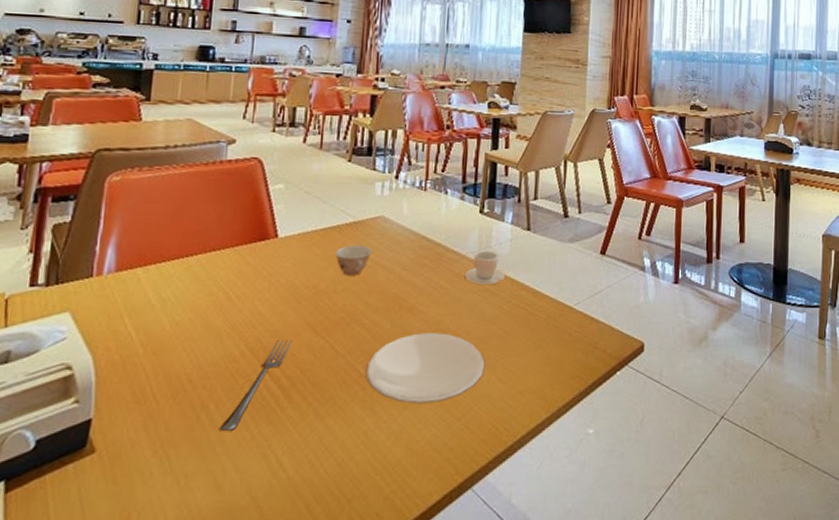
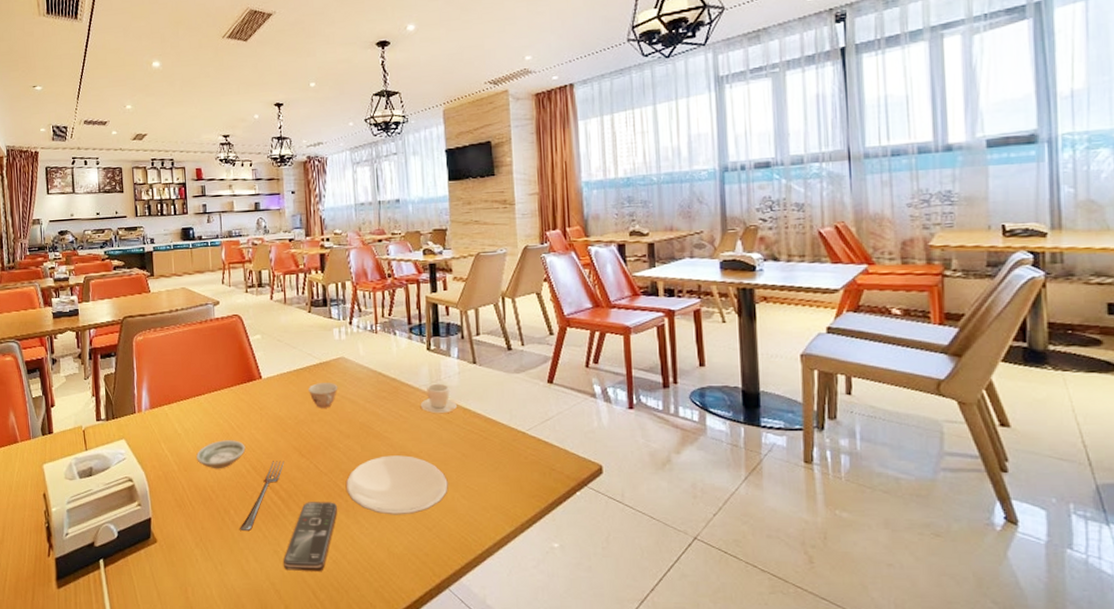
saucer: none [173,314,244,352] -> present [196,440,246,469]
mobile phone: none [271,390,353,480] -> present [283,502,338,571]

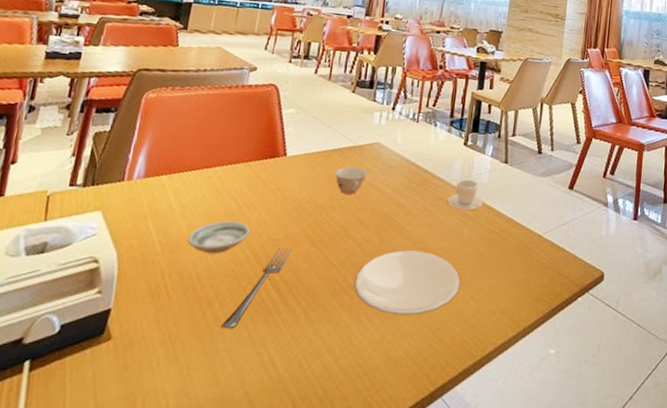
mobile phone: present [283,502,338,571] -> none [264,297,341,378]

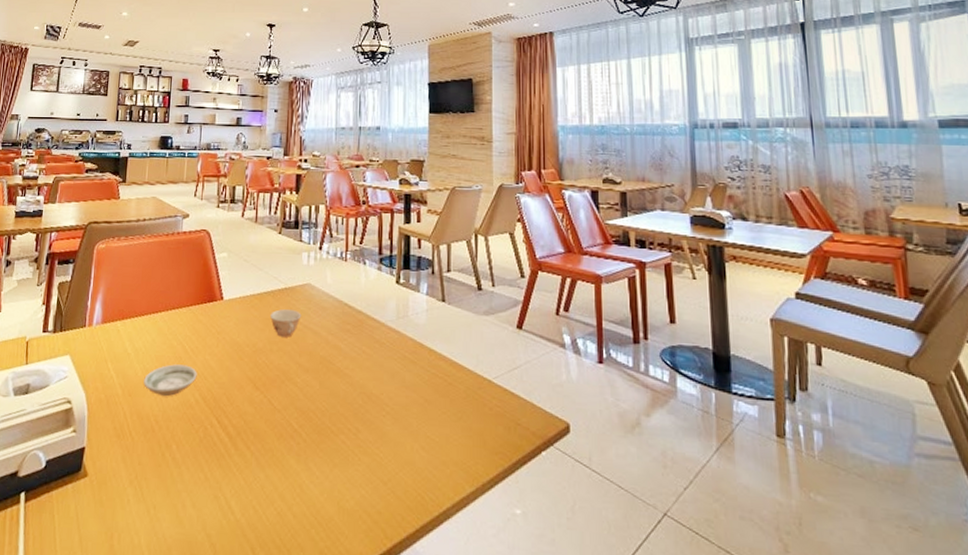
fork: present [222,248,292,329] -> none [180,392,237,471]
saucer: present [353,250,462,316] -> none [299,395,409,465]
teacup: present [447,179,483,211] -> none [384,319,422,354]

